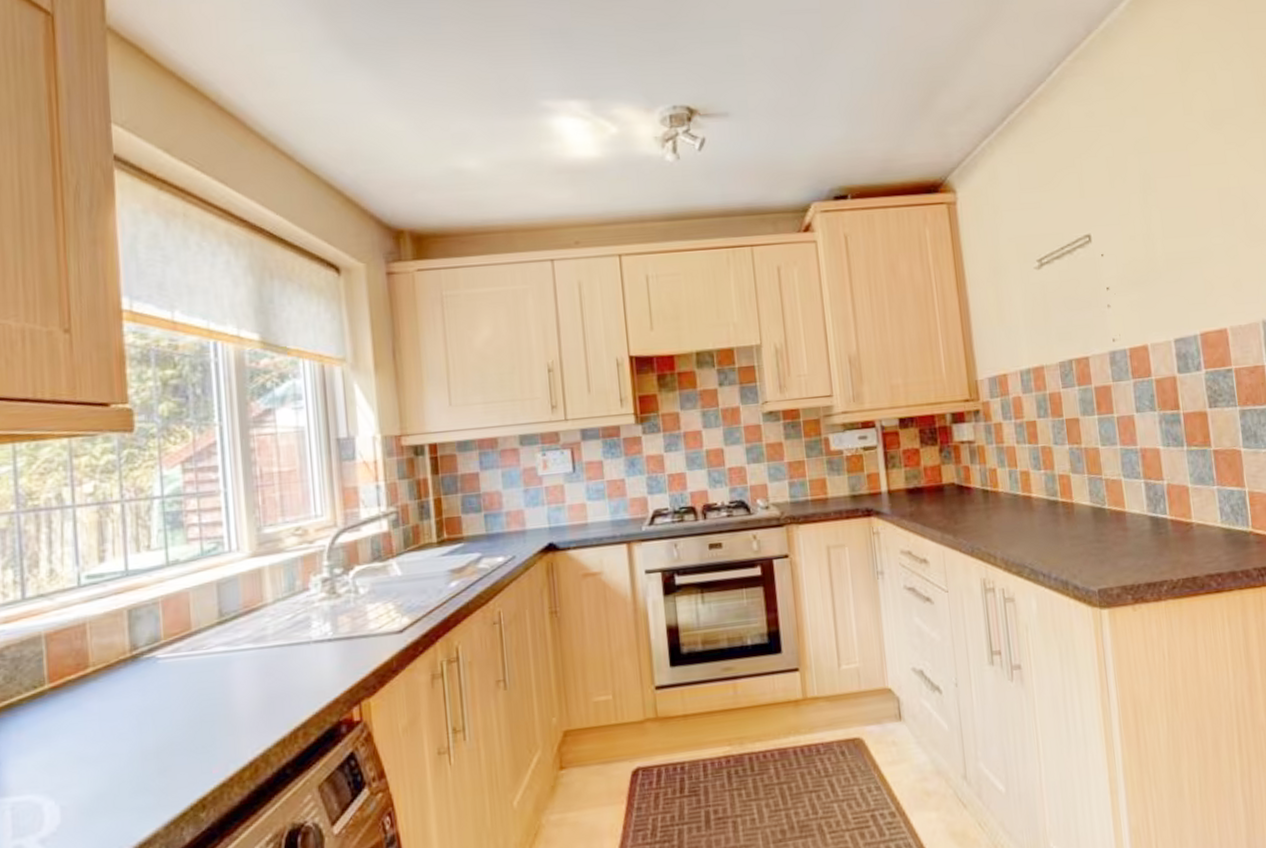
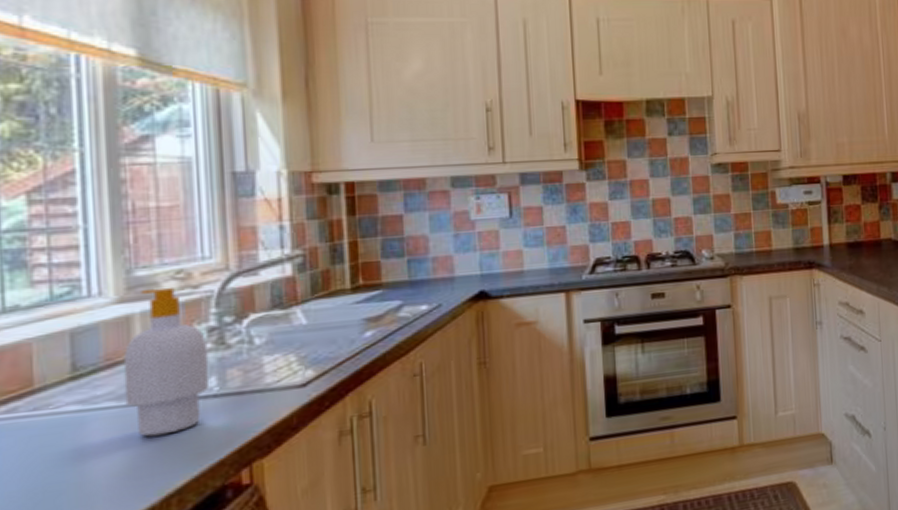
soap bottle: none [257,543,324,676] -> present [123,288,209,437]

